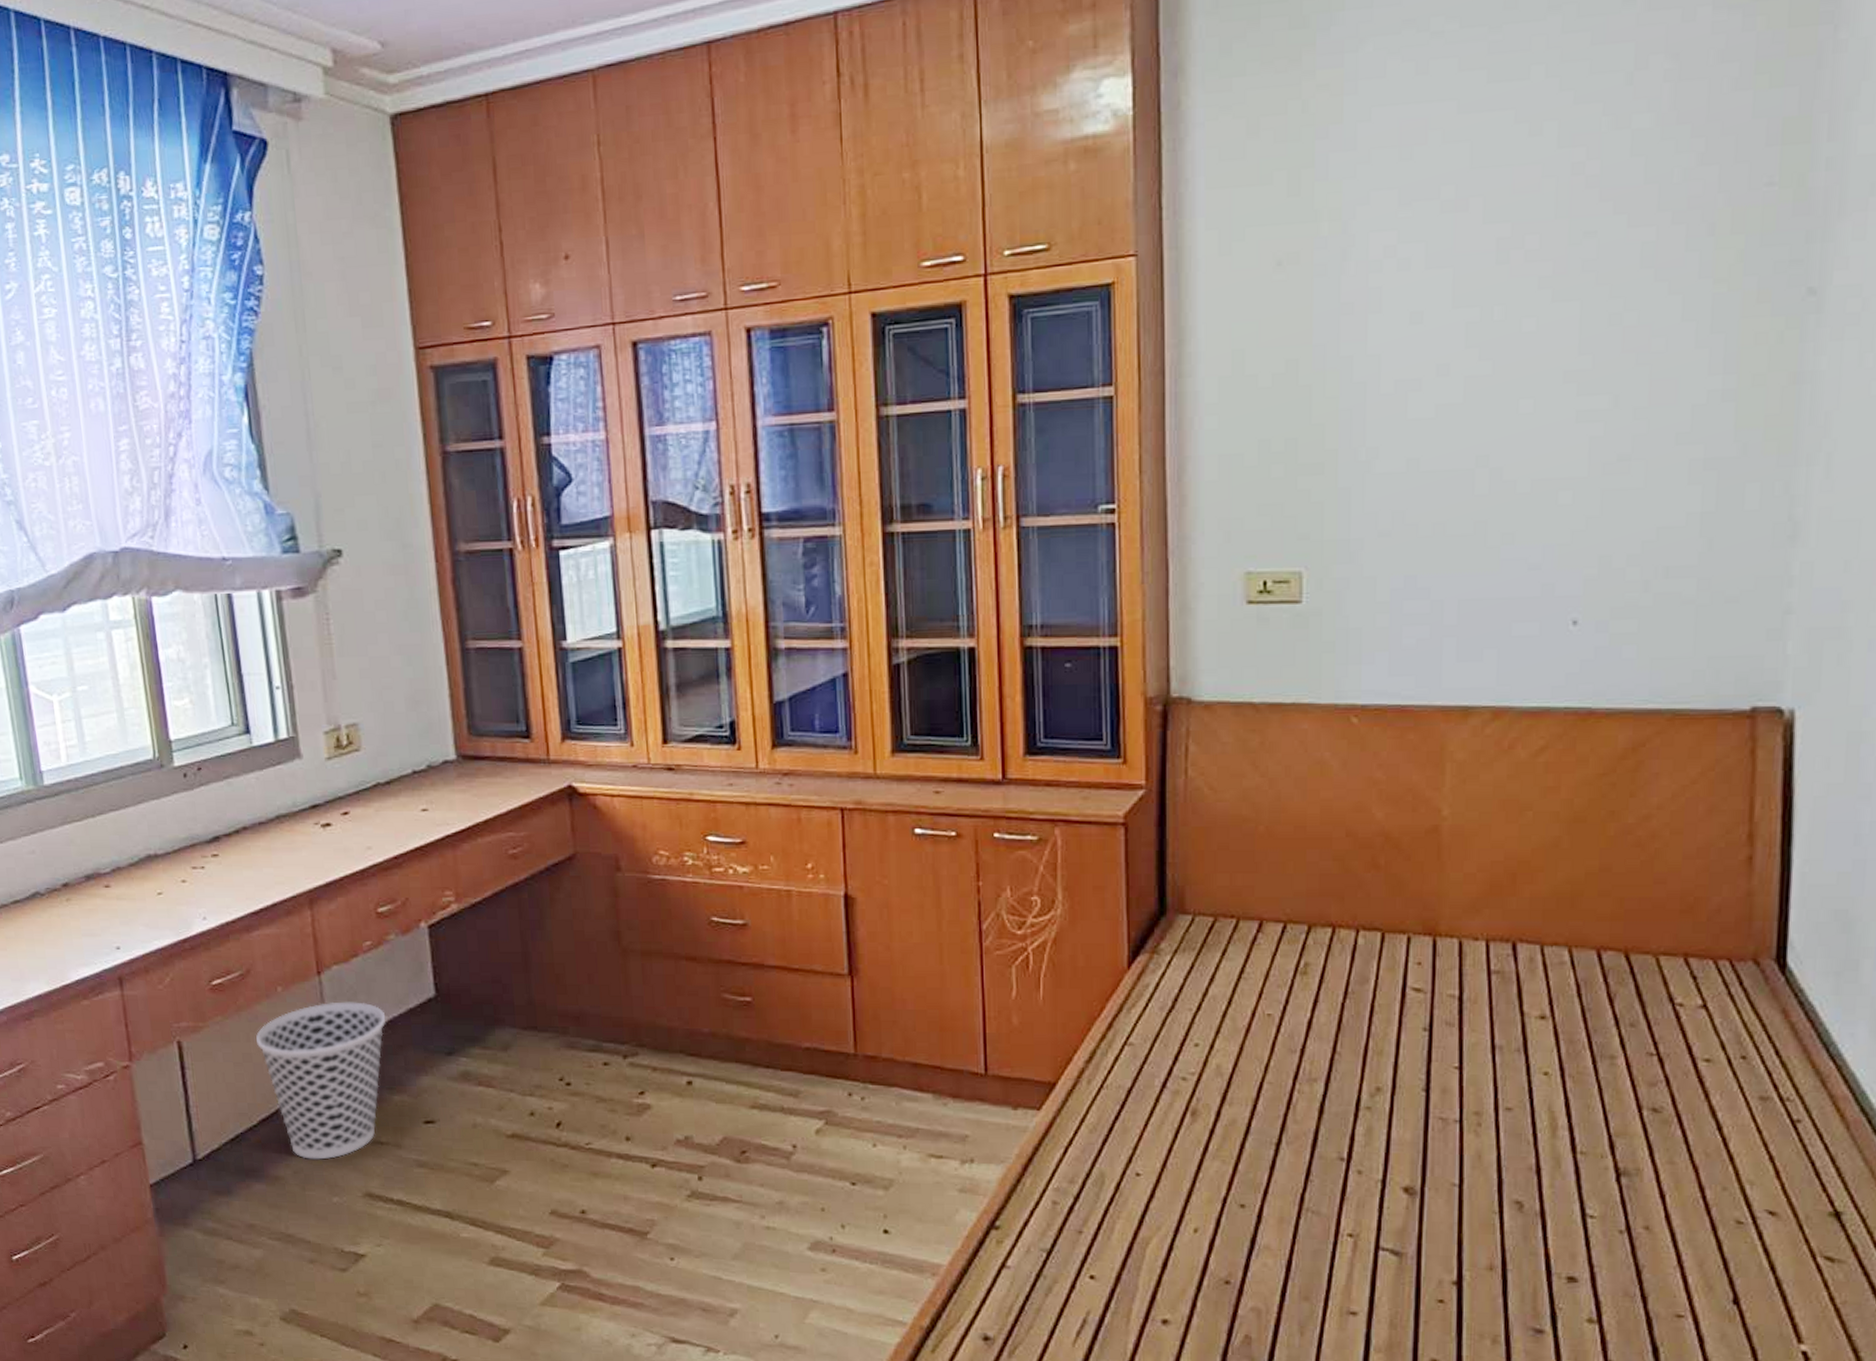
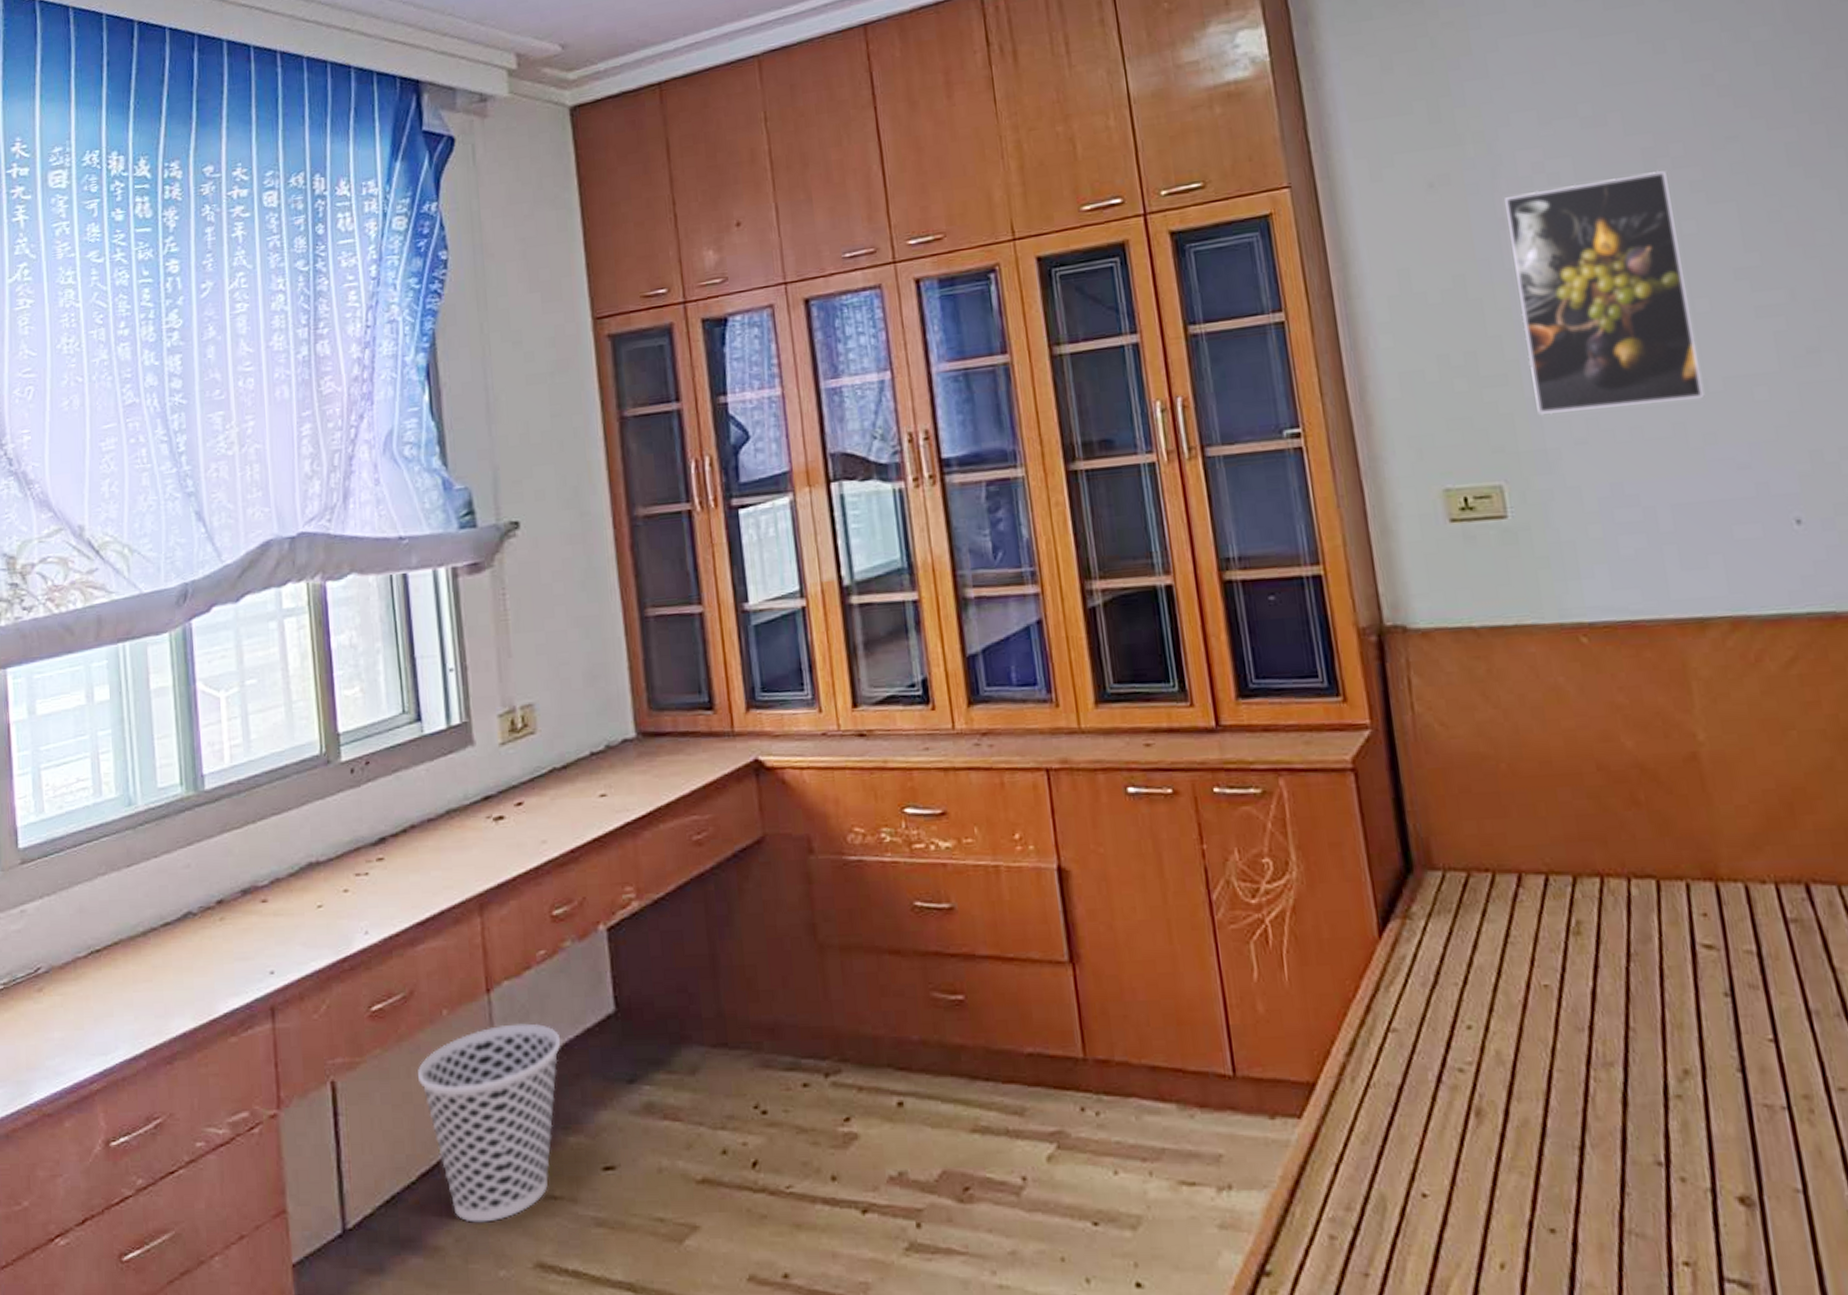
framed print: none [1347,262,1517,506] -> present [1505,170,1705,416]

